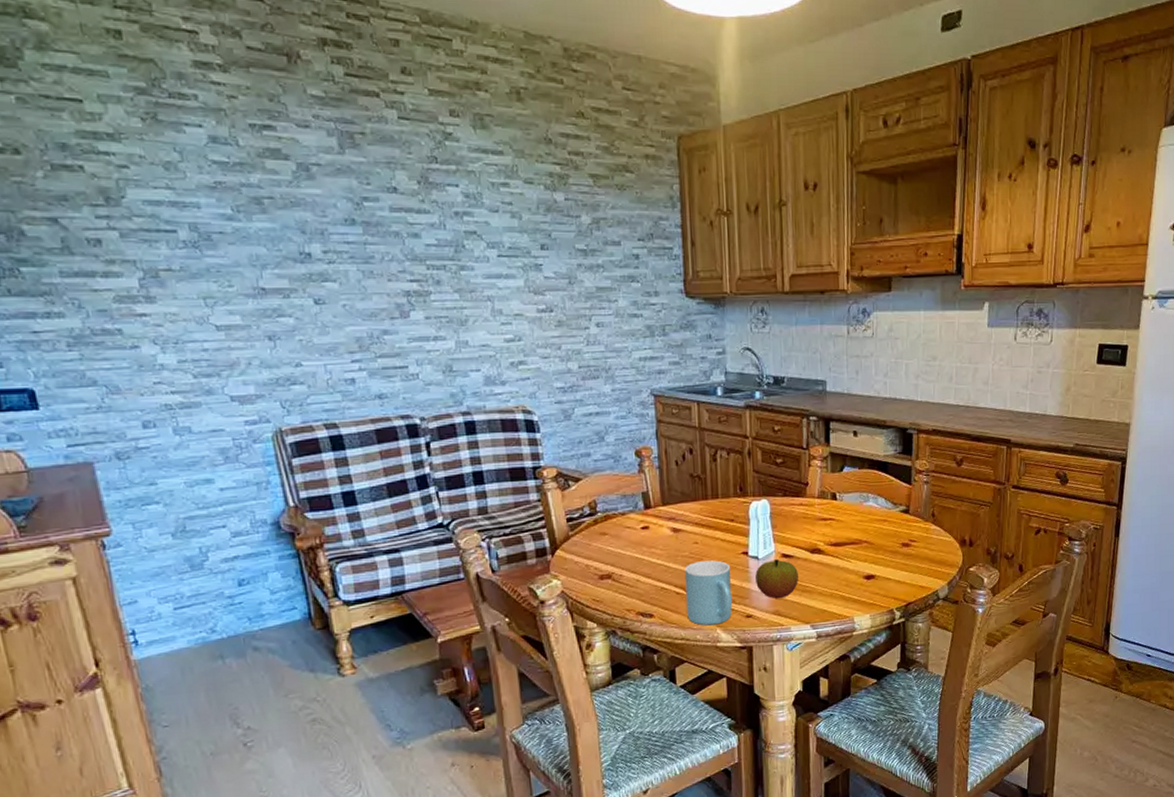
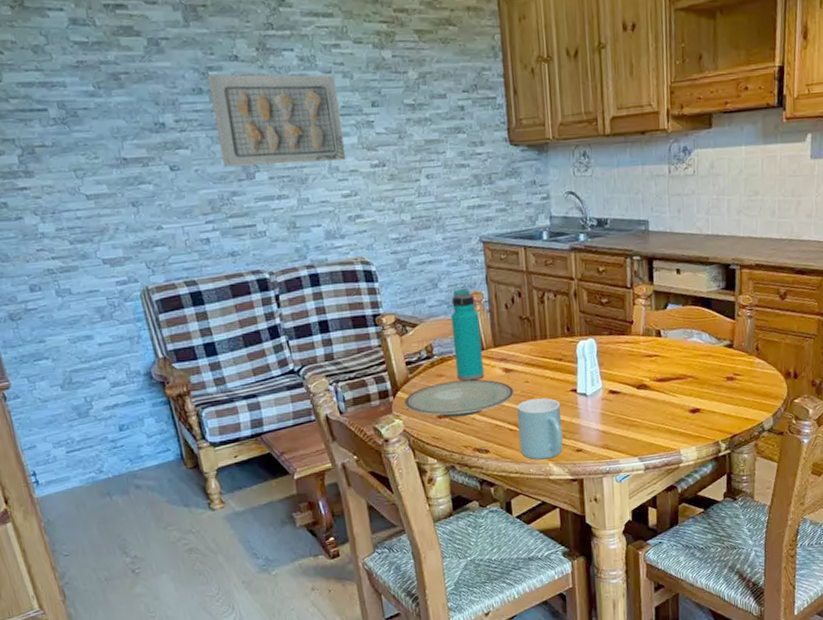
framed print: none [362,204,511,304] -> present [207,73,347,167]
plate: none [564,538,682,579] -> present [404,379,514,418]
water bottle: none [617,442,651,540] -> present [450,288,485,381]
apple: present [755,559,798,599] -> none [584,395,626,434]

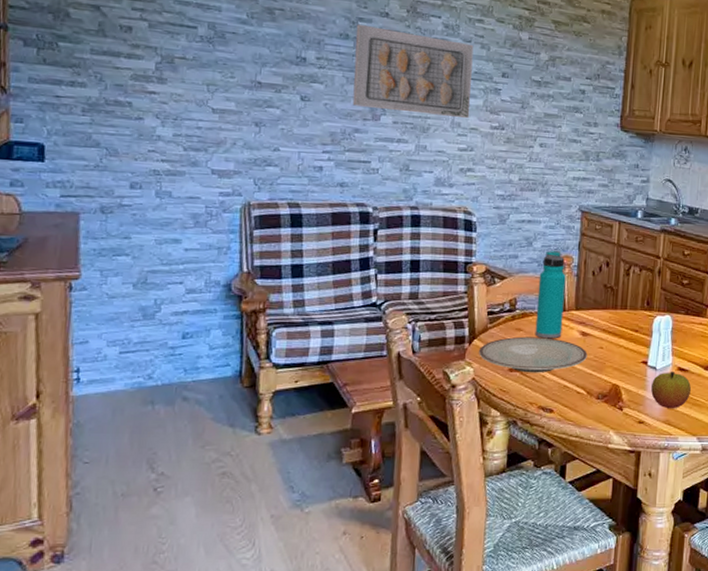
mug: present [517,398,563,460] -> none [584,365,630,427]
apple: none [584,395,626,434] -> present [651,372,691,409]

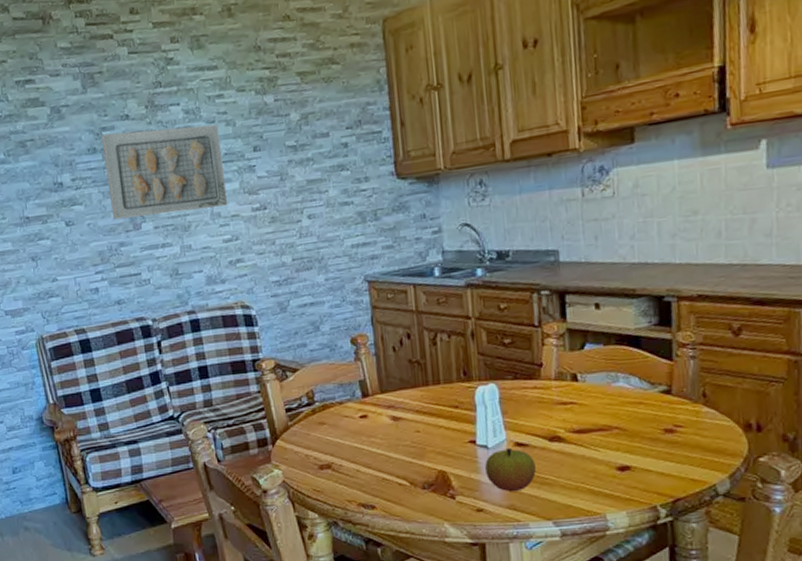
plate: present [479,336,588,373] -> none [284,428,403,469]
water bottle: present [535,250,566,339] -> none [333,330,370,430]

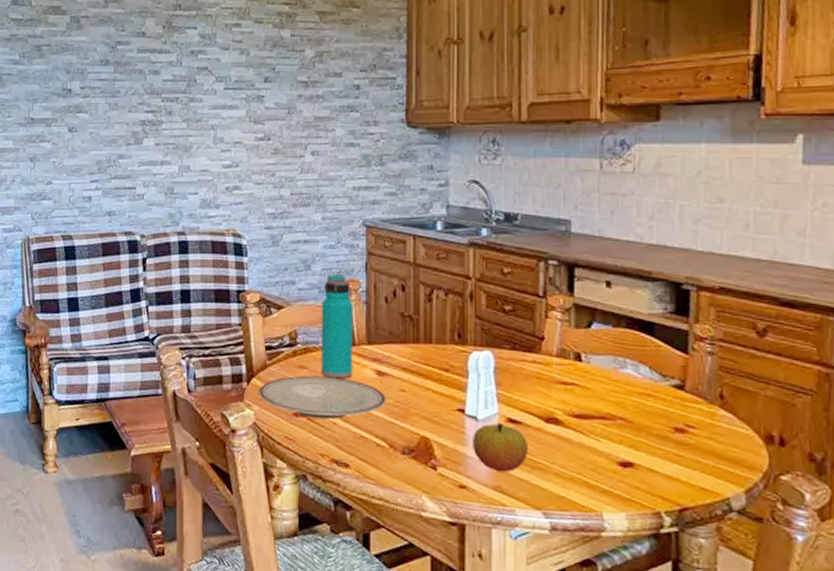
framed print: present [101,124,228,220] -> none [115,47,233,133]
plate: none [284,428,403,469] -> present [259,375,386,420]
water bottle: none [333,330,370,430] -> present [321,273,353,379]

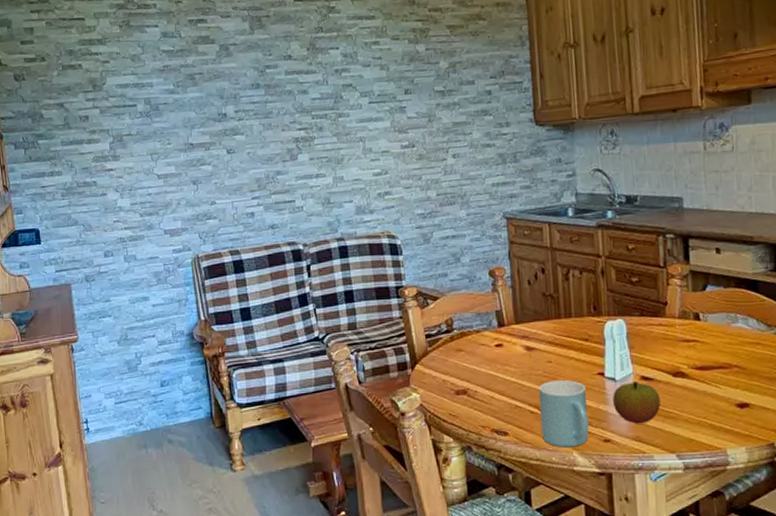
plate: present [259,375,386,420] -> none [422,356,536,395]
water bottle: present [321,273,353,379] -> none [472,263,505,357]
mug: none [388,412,443,490] -> present [538,380,590,448]

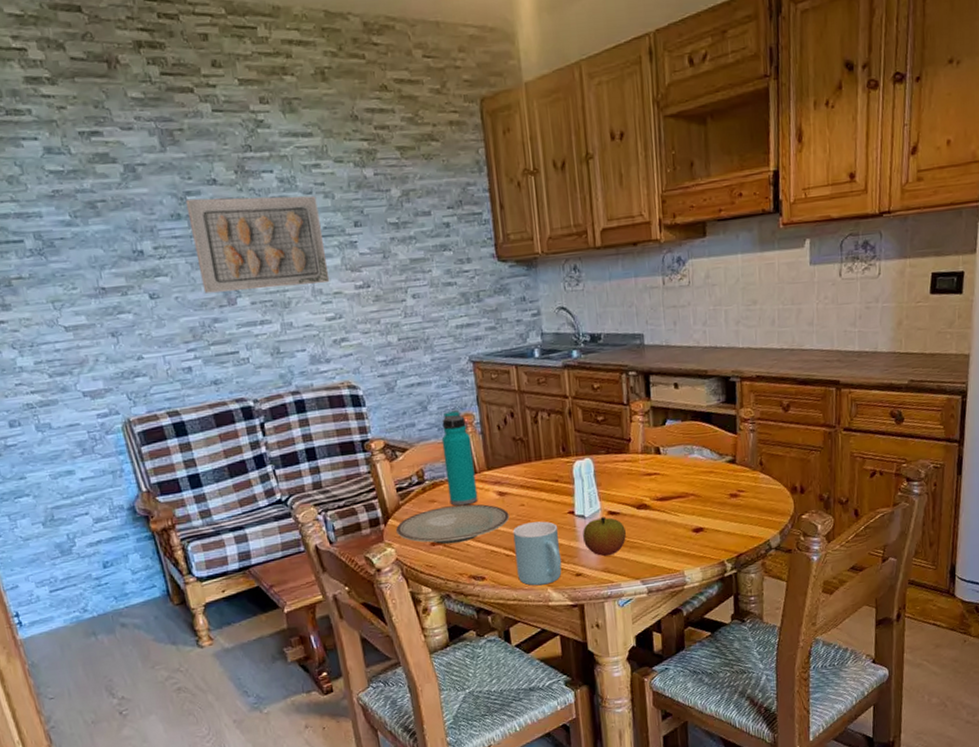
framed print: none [265,68,379,150] -> present [185,195,330,294]
plate: none [422,356,536,395] -> present [396,504,510,545]
water bottle: none [472,263,505,357] -> present [441,410,478,506]

